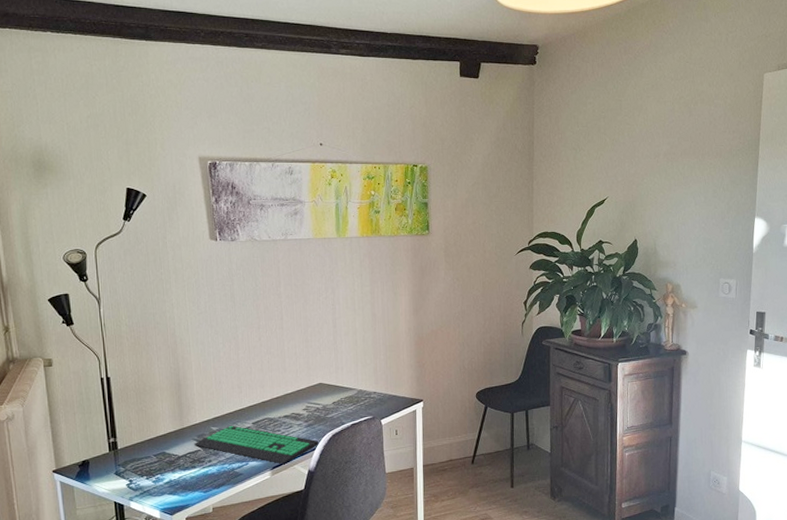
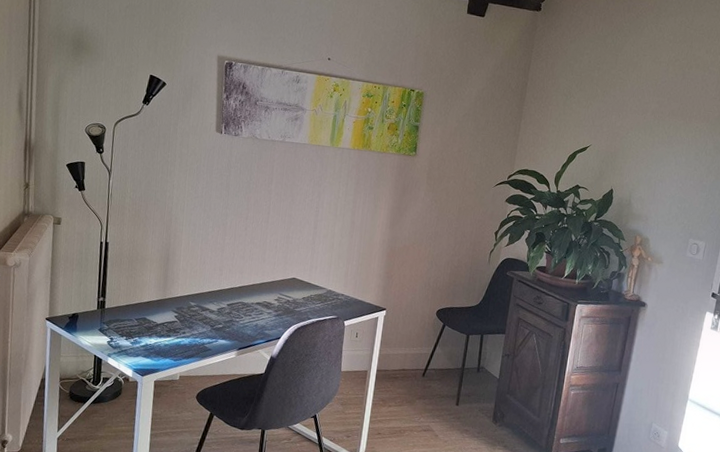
computer keyboard: present [193,425,319,464] -> none [171,303,285,347]

